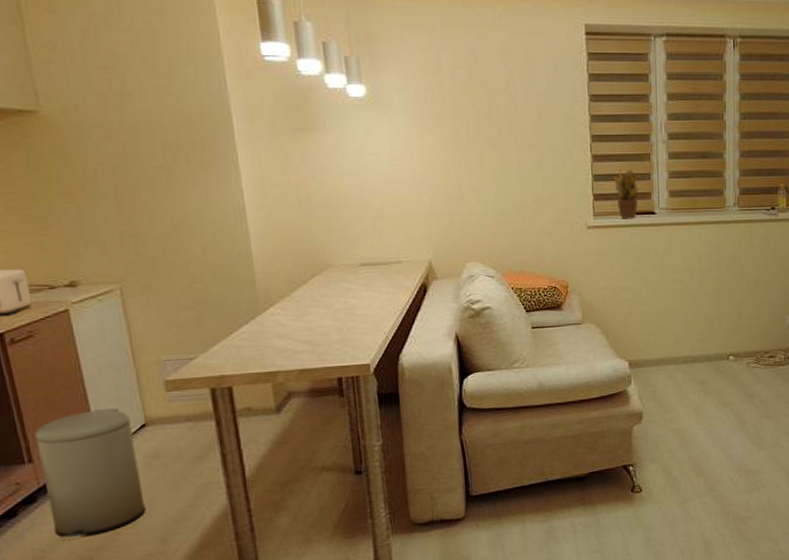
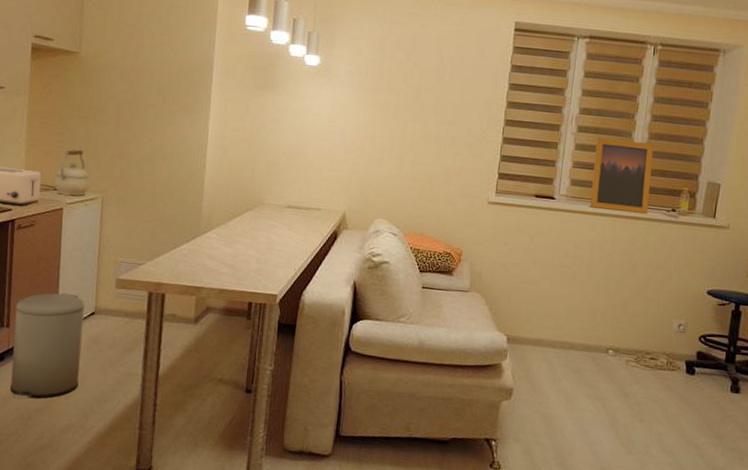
kettle: none [45,234,100,294] -> present [53,149,91,196]
potted plant: present [613,168,641,219] -> none [519,153,546,201]
picture frame: none [688,143,749,218] -> present [590,138,654,215]

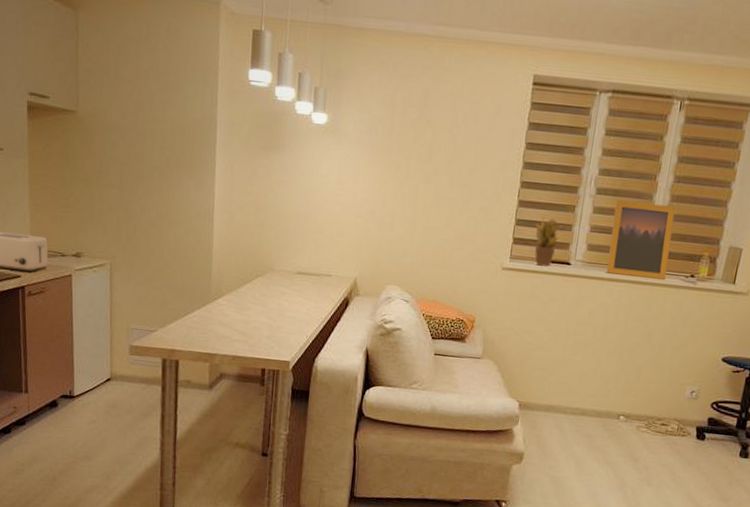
pedal bin: present [10,293,85,399] -> none [32,359,100,462]
kettle: present [53,149,91,196] -> none [61,214,98,263]
potted plant: none [519,153,546,201] -> present [534,216,562,267]

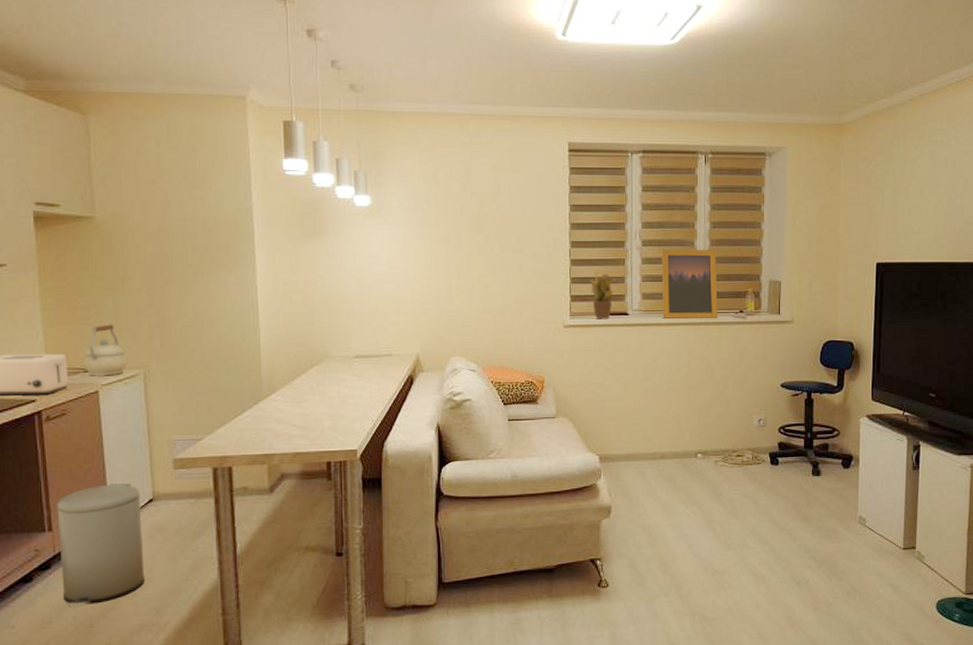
pedal bin: none [32,359,100,462] -> present [57,483,145,607]
kettle: none [61,214,98,263] -> present [83,324,128,376]

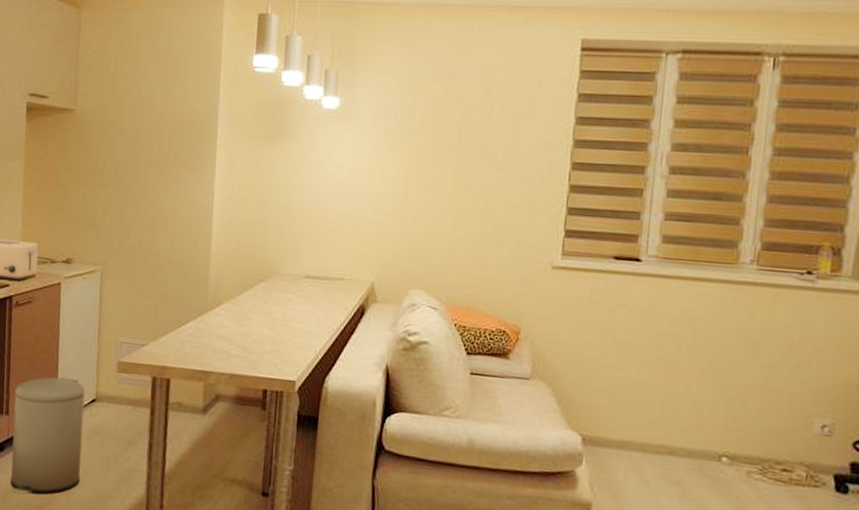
kettle: present [83,324,128,376] -> none [51,217,89,269]
potted plant: present [589,272,615,319] -> none [592,203,627,264]
picture frame: present [661,250,718,320] -> none [690,180,778,279]

